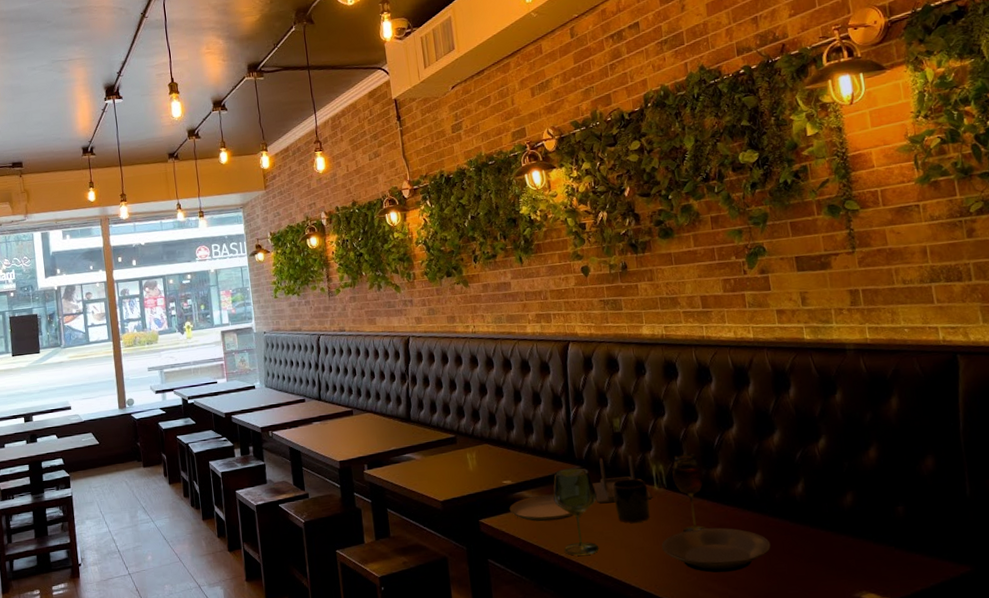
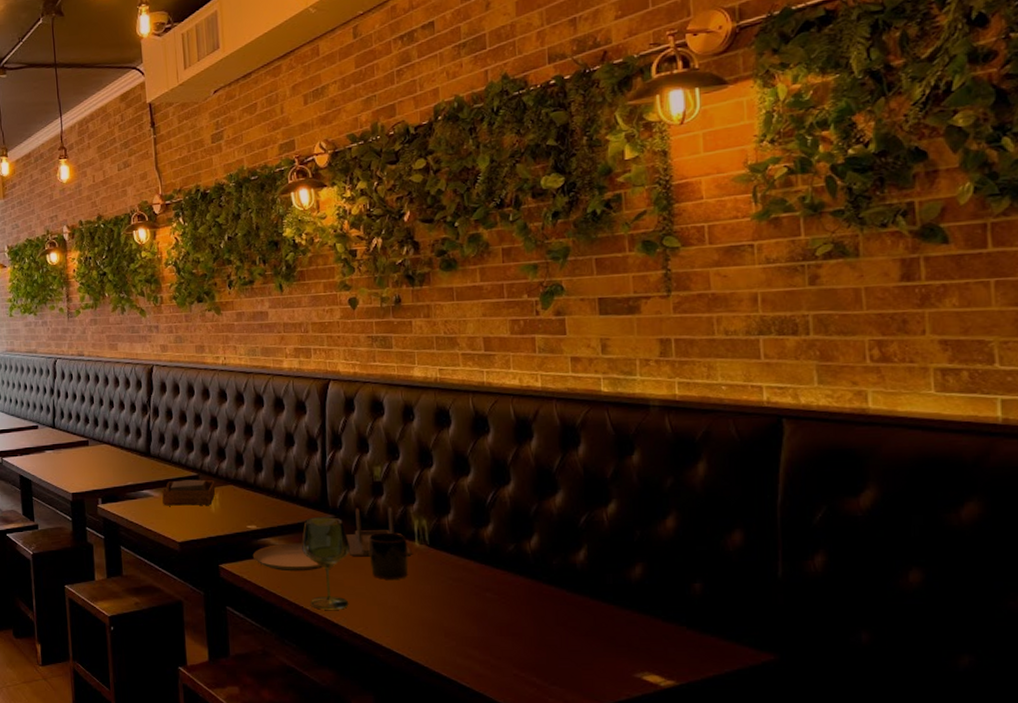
napkin holder: none [423,440,473,468] -> present [162,479,216,506]
plate: present [661,527,771,573] -> none [418,591,543,640]
wineglass: present [672,453,708,533] -> none [436,509,472,594]

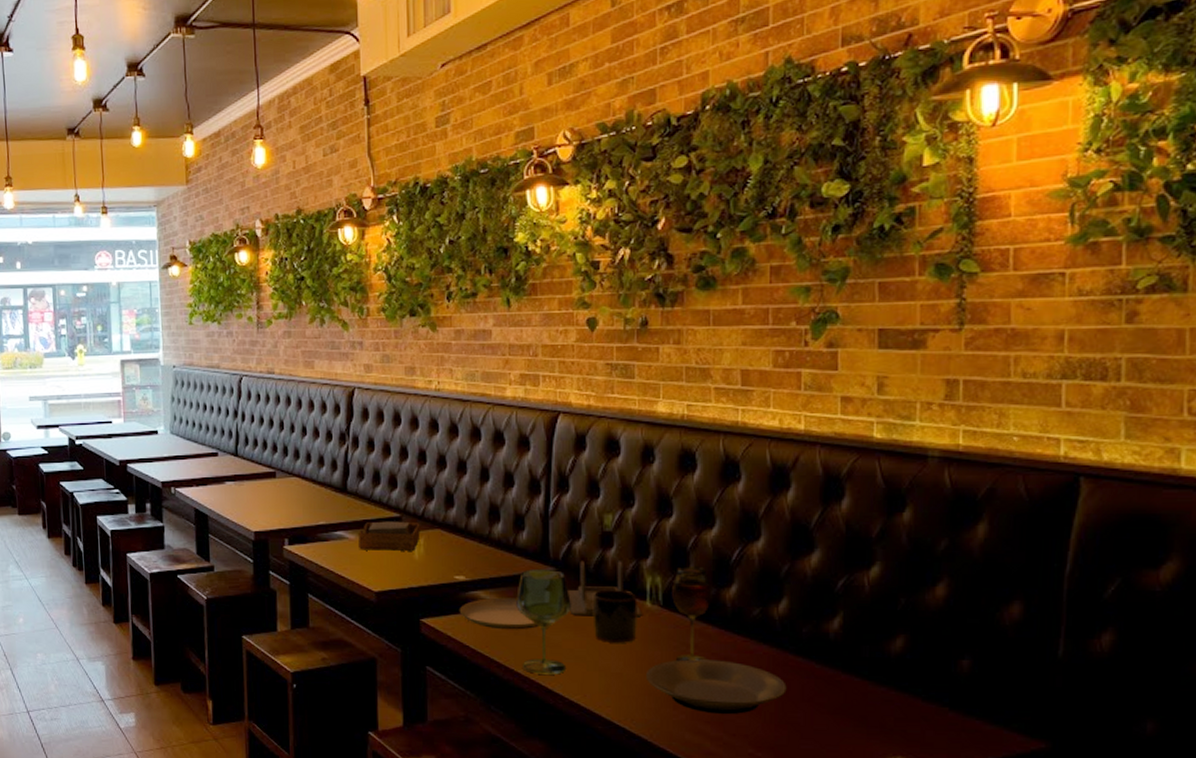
plate: none [418,591,543,640] -> present [645,659,787,715]
wineglass: none [436,509,472,594] -> present [672,566,712,662]

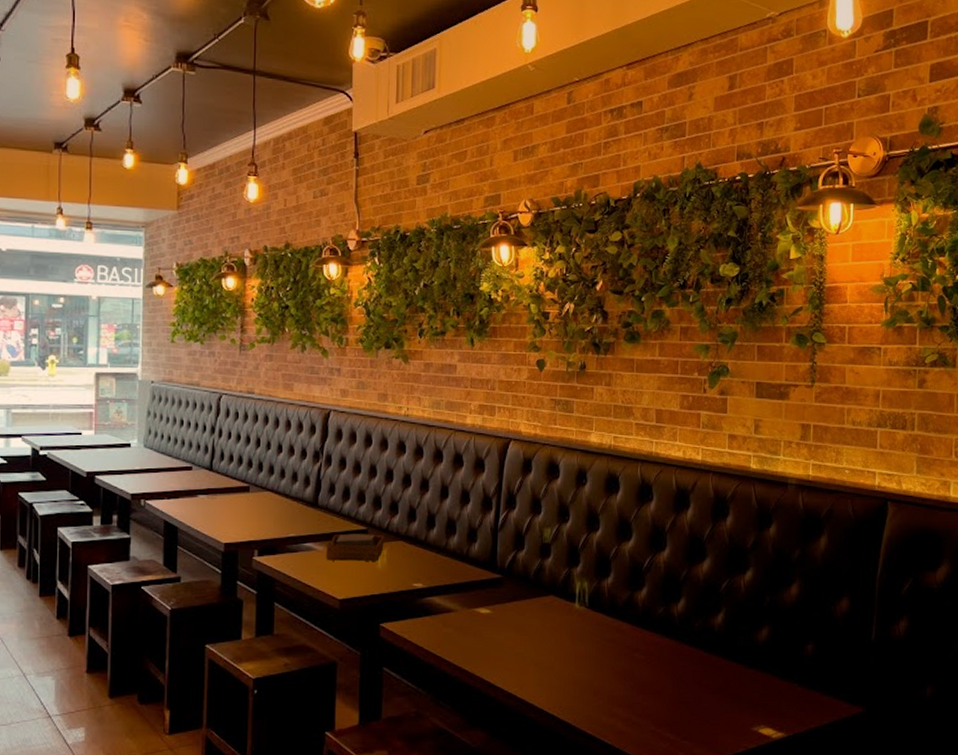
plate: present [459,597,539,630] -> none [415,602,485,631]
wine glass: present [515,568,571,675] -> none [465,576,513,670]
napkin holder: present [568,560,642,616] -> none [511,568,572,616]
mug: present [592,589,637,643] -> none [531,594,568,640]
plate: present [645,659,787,715] -> none [572,652,682,699]
wineglass: present [672,566,712,662] -> none [596,573,628,655]

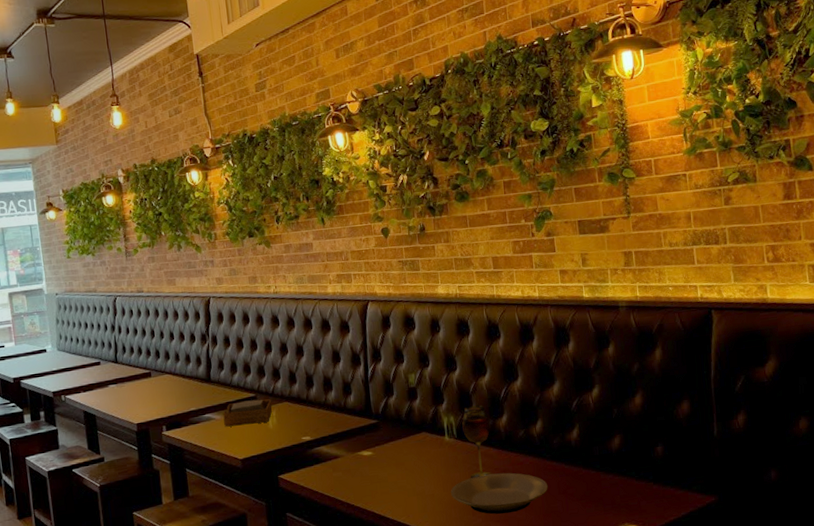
plate: none [572,652,682,699] -> present [450,472,548,515]
wineglass: none [596,573,628,655] -> present [462,405,493,479]

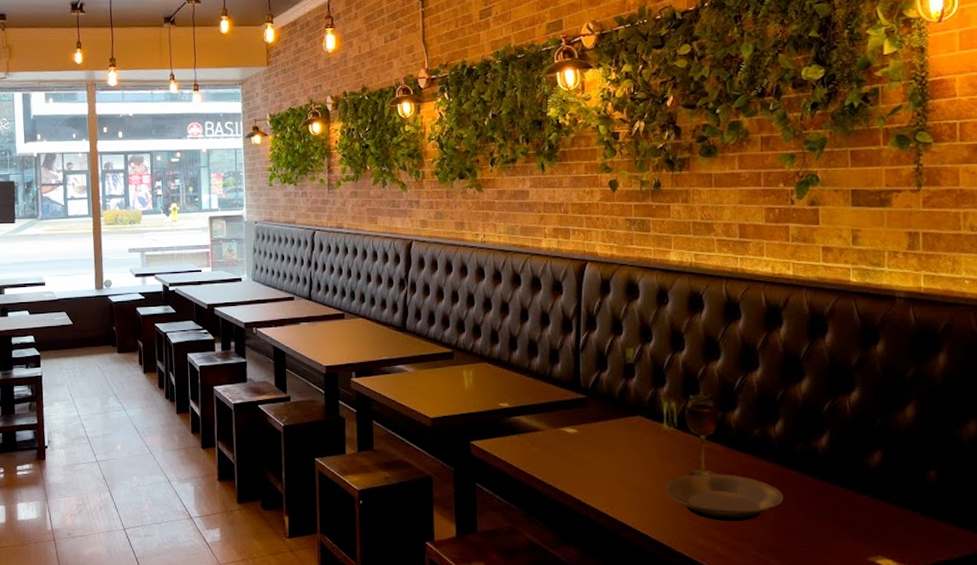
napkin holder: present [223,399,273,427] -> none [416,356,470,382]

